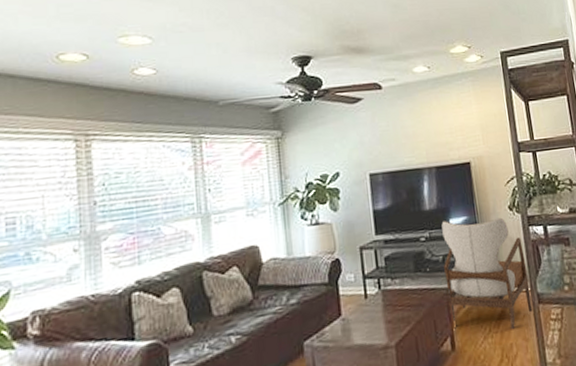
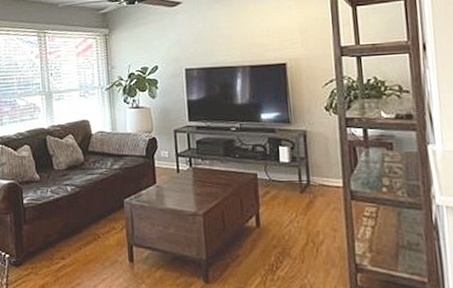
armchair: present [441,217,533,330] -> none [253,115,344,219]

